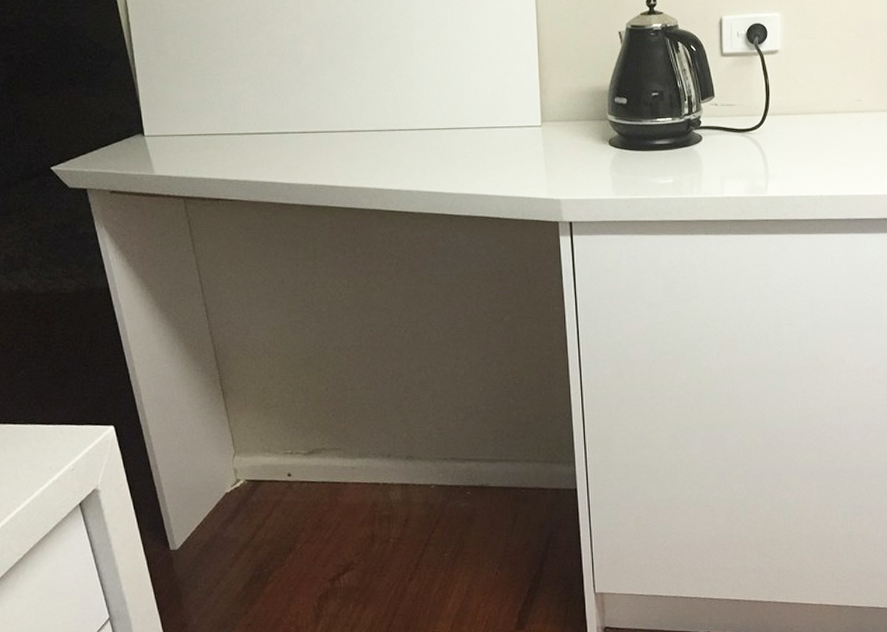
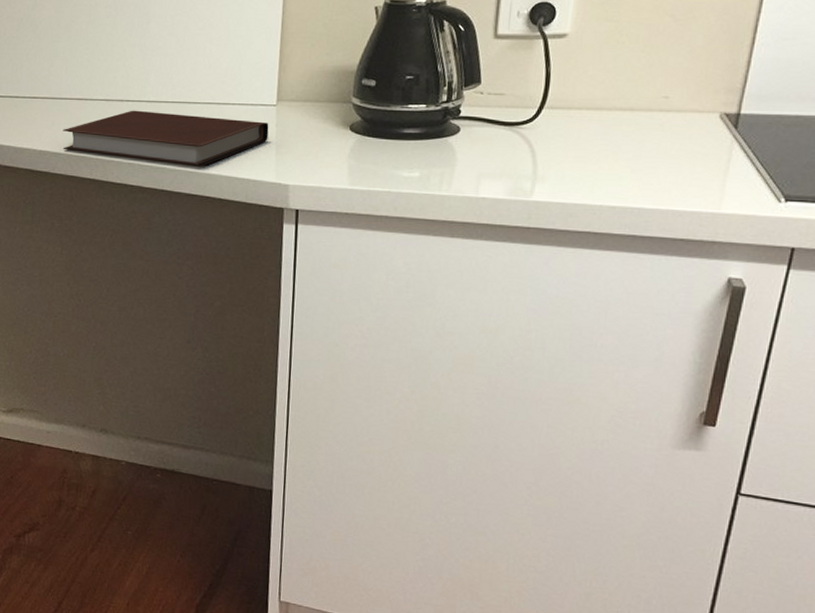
notebook: none [337,138,537,189] -> present [62,110,269,167]

